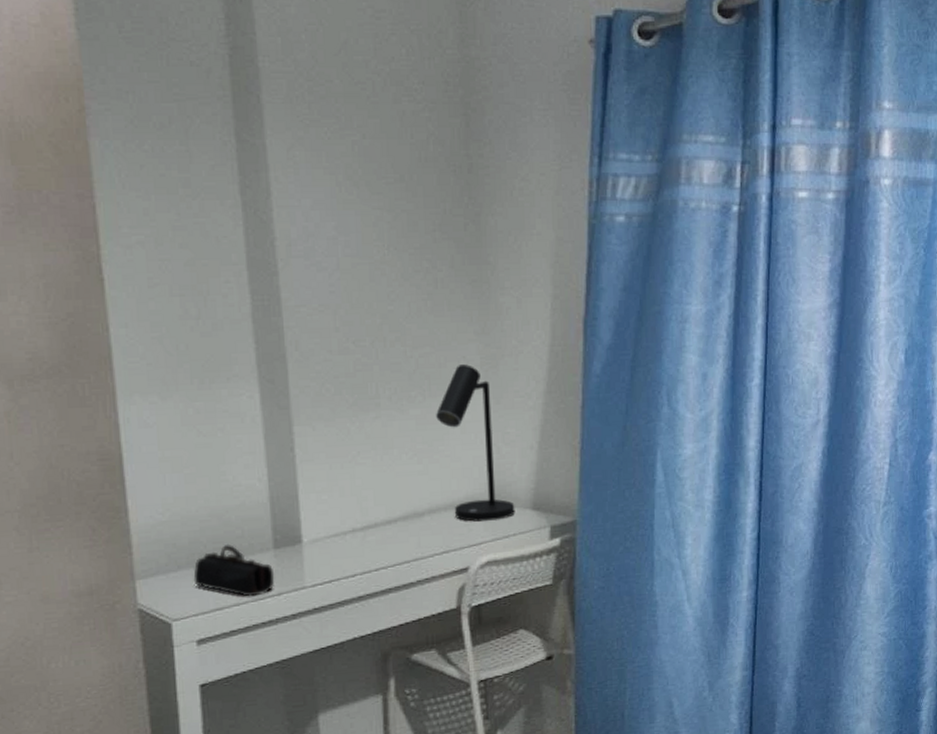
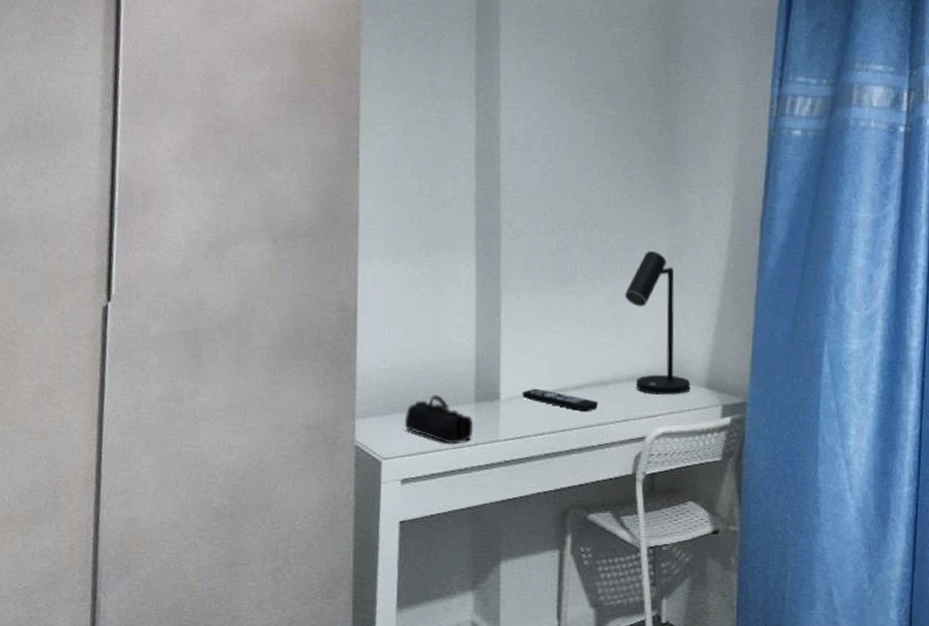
remote control: none [326,527,415,548] -> present [521,388,599,412]

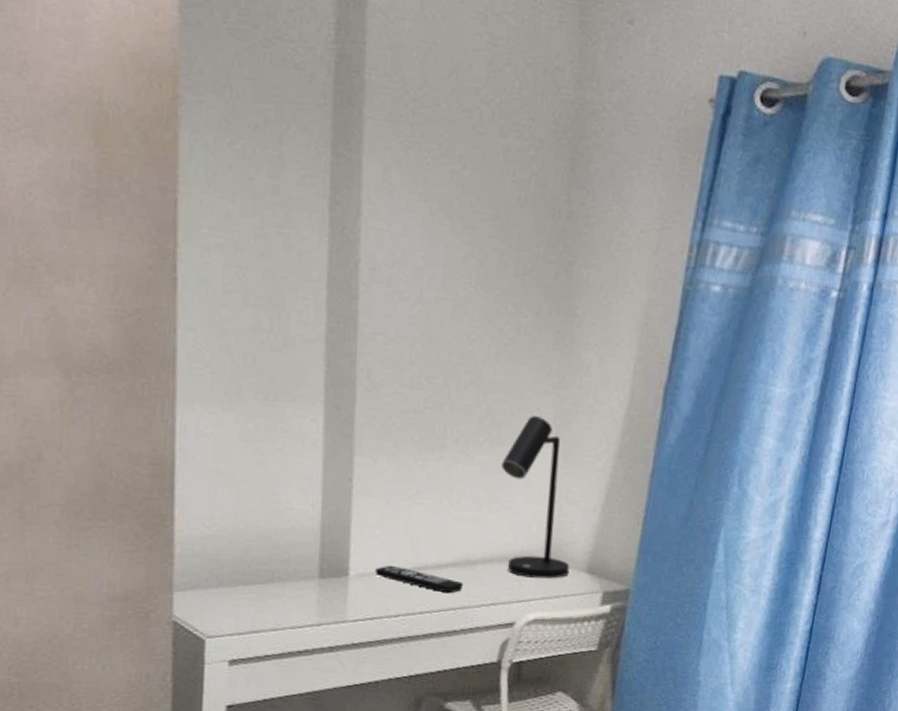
pencil case: present [404,394,474,444] -> none [233,566,317,624]

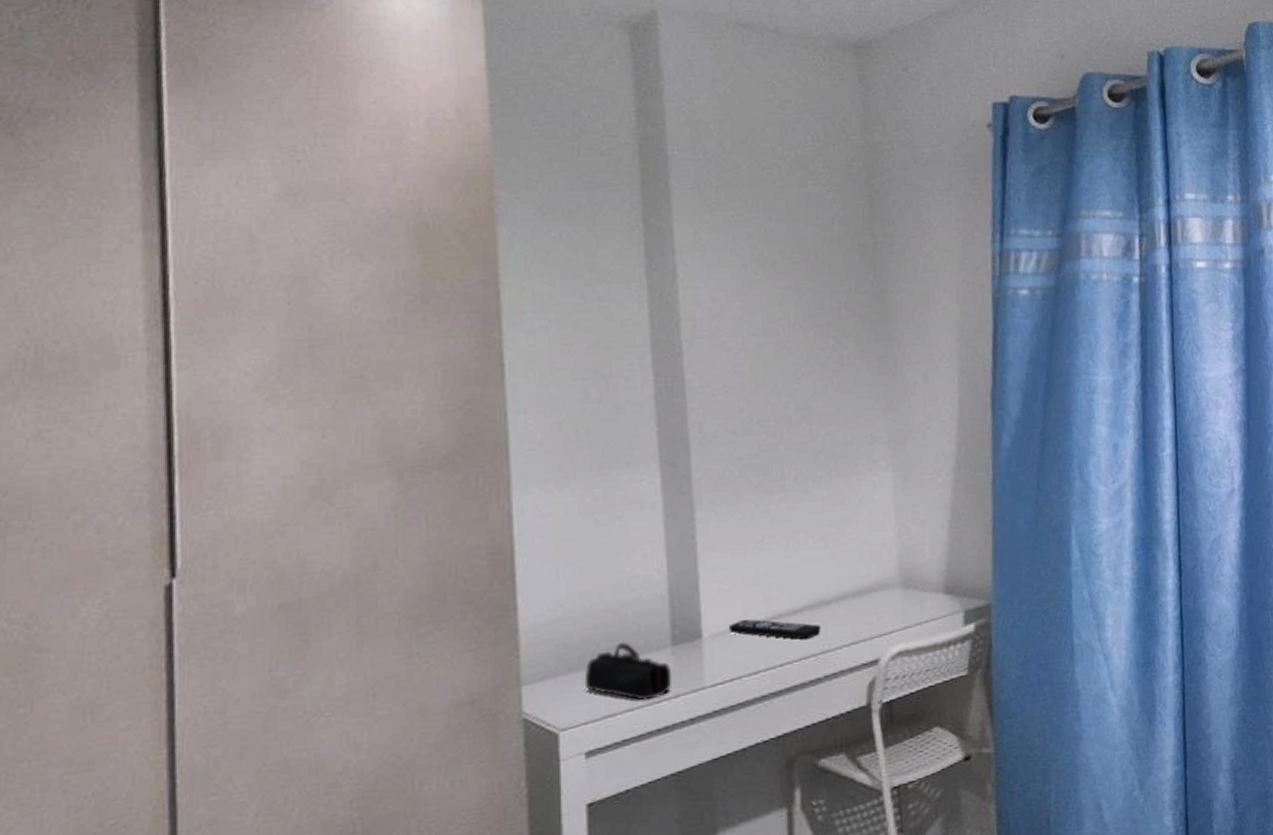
pencil case: none [233,566,317,624] -> present [584,641,672,701]
desk lamp: present [500,416,570,579] -> none [842,442,927,609]

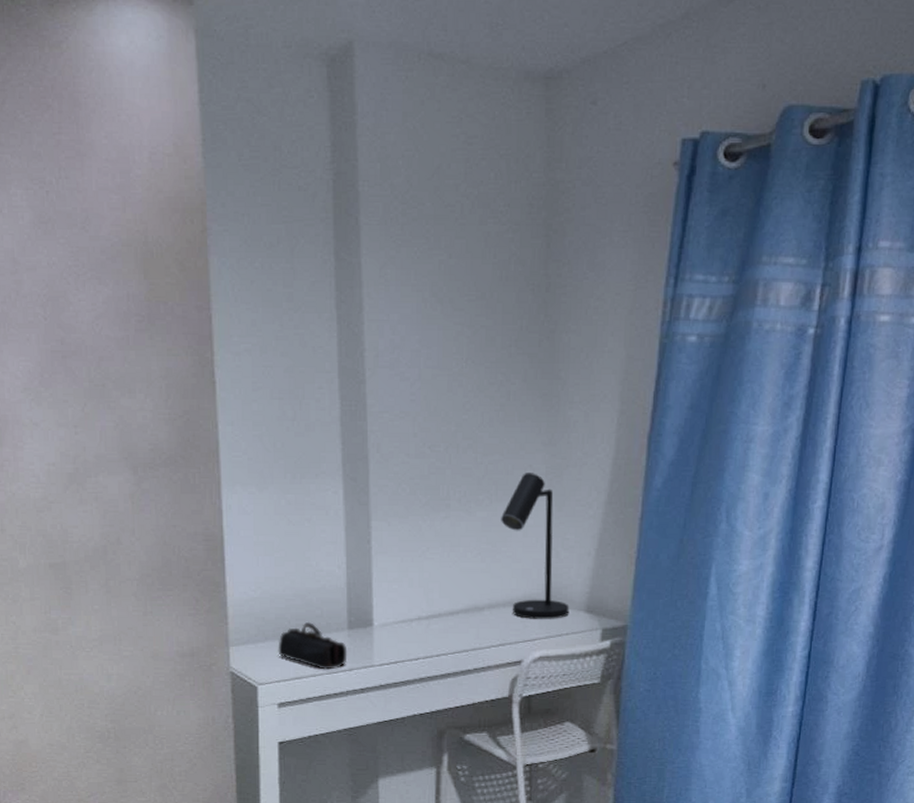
remote control: present [728,619,822,640] -> none [395,614,474,637]
desk lamp: none [842,442,927,609] -> present [500,473,570,619]

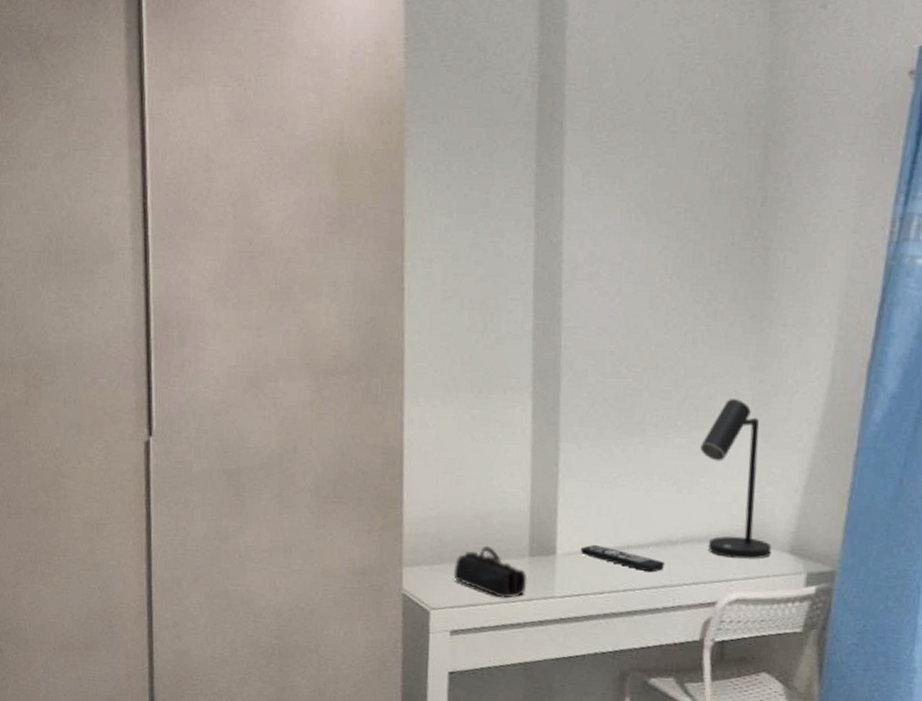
remote control: none [395,614,474,637] -> present [580,544,665,573]

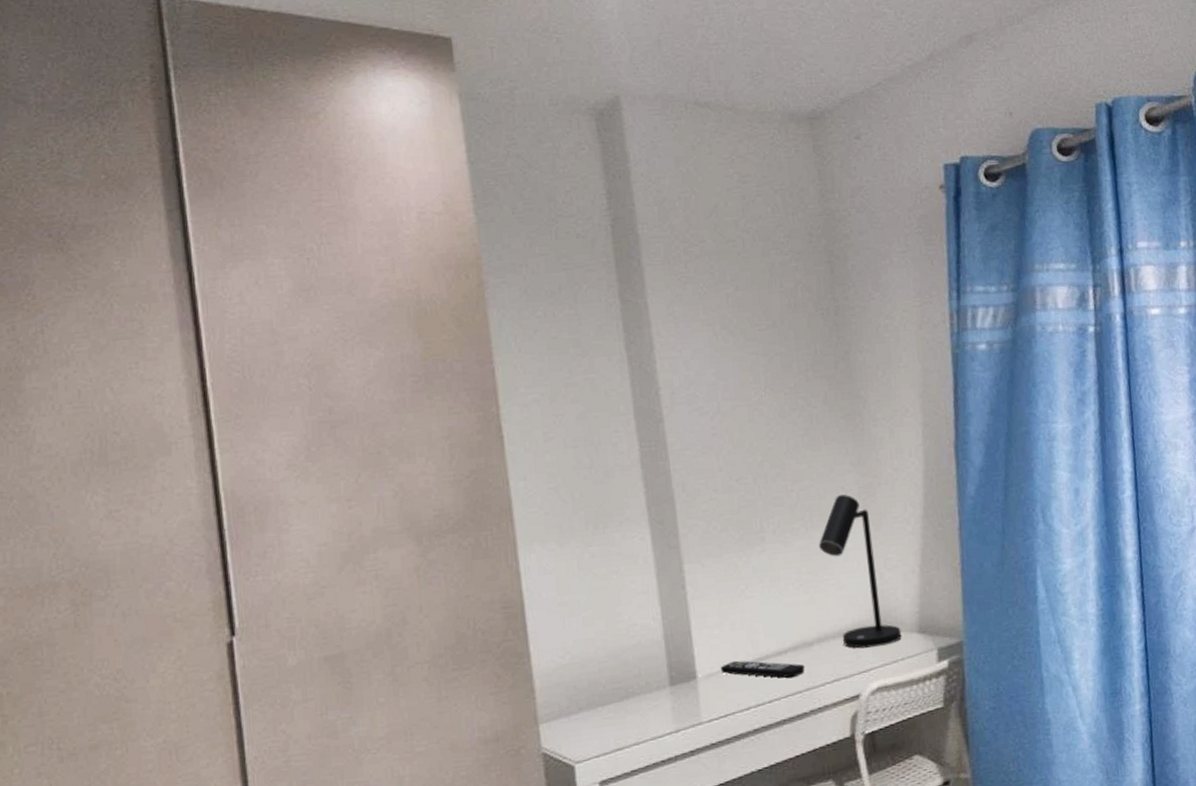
pencil case: present [453,545,527,599] -> none [594,683,673,736]

